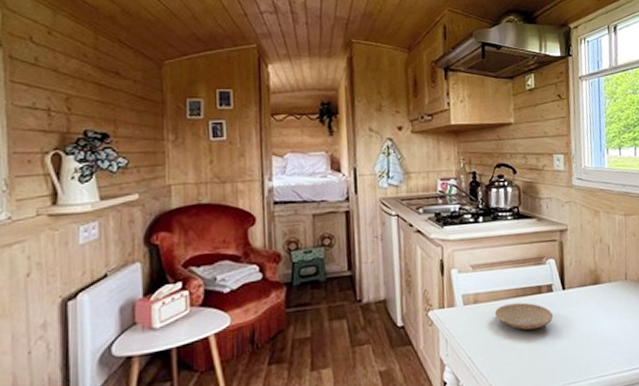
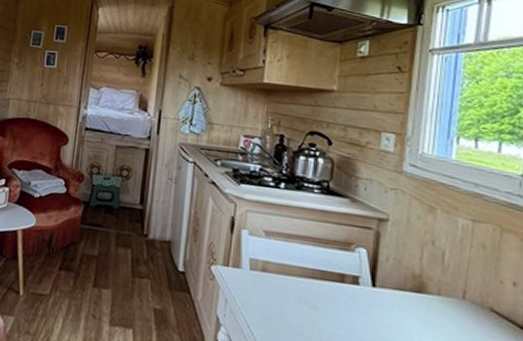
plate: present [494,302,553,331] -> none [283,282,355,321]

